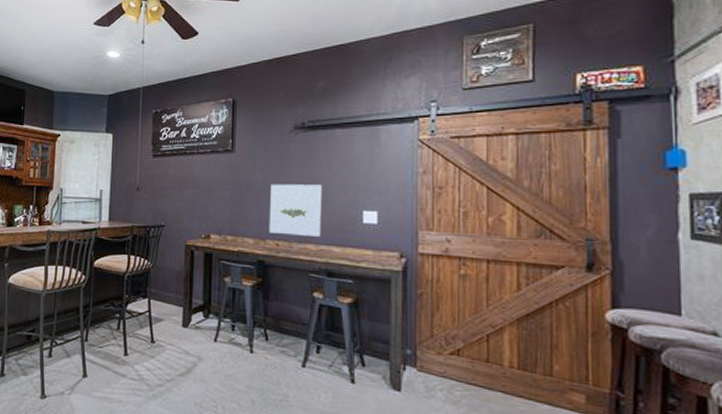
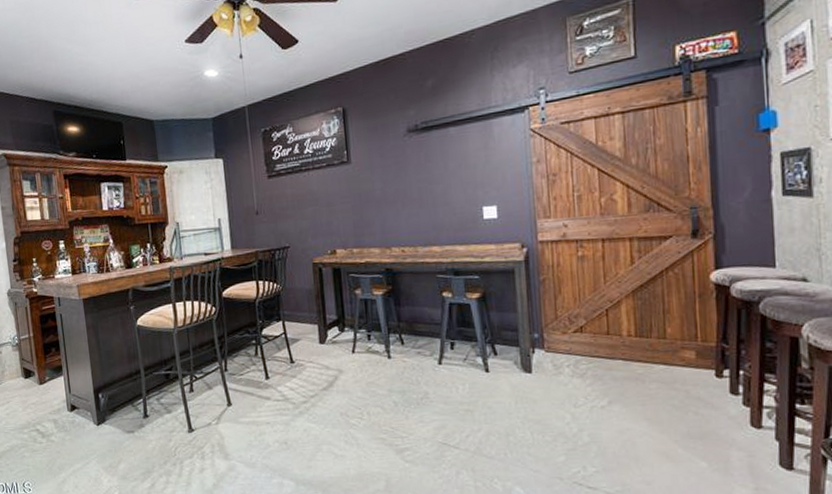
wall art: present [269,184,323,237] -> none [390,186,444,241]

